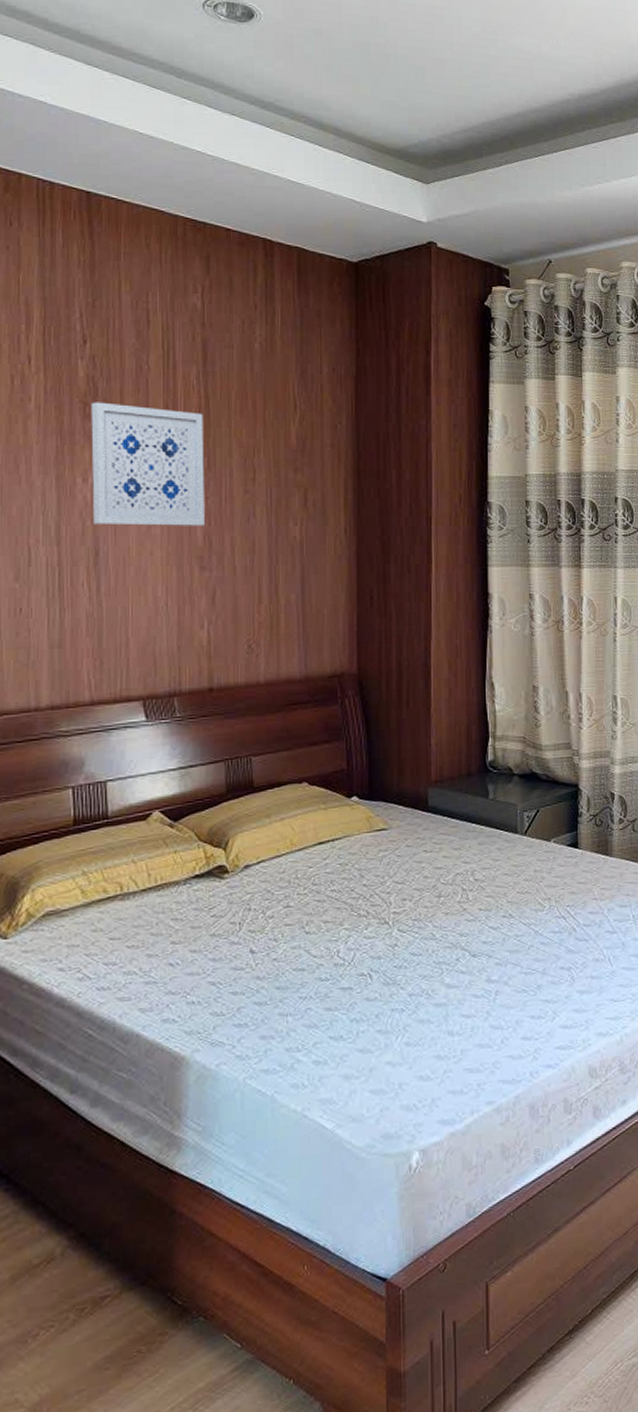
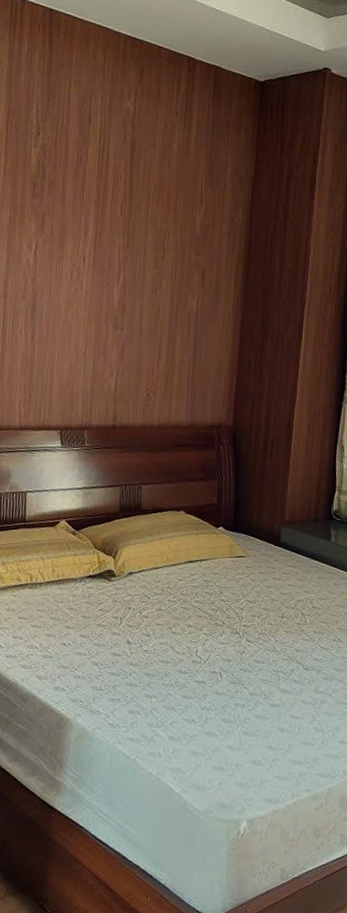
wall art: present [91,402,205,526] -> none [33,183,127,293]

